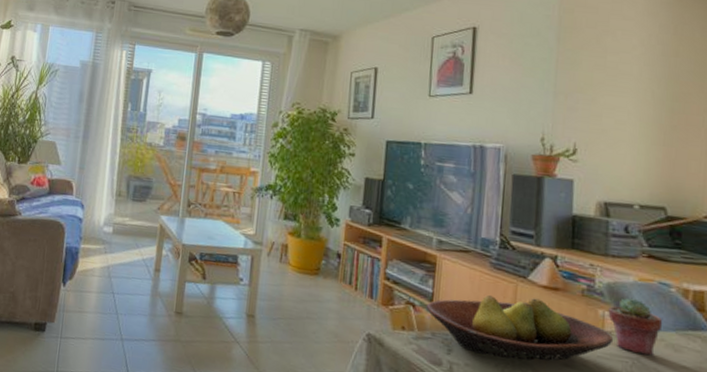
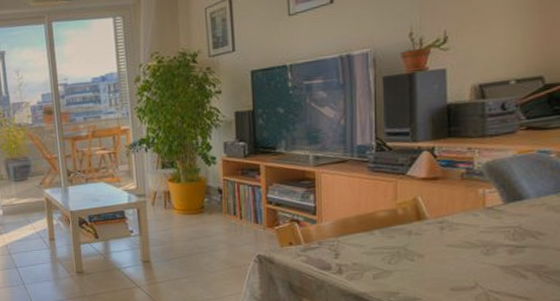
fruit bowl: present [425,294,614,361] -> none [310,191,495,252]
potted succulent: present [608,298,663,356] -> none [488,171,544,222]

